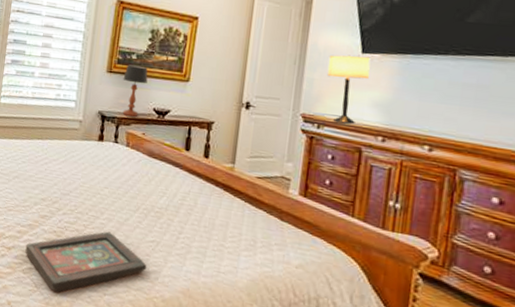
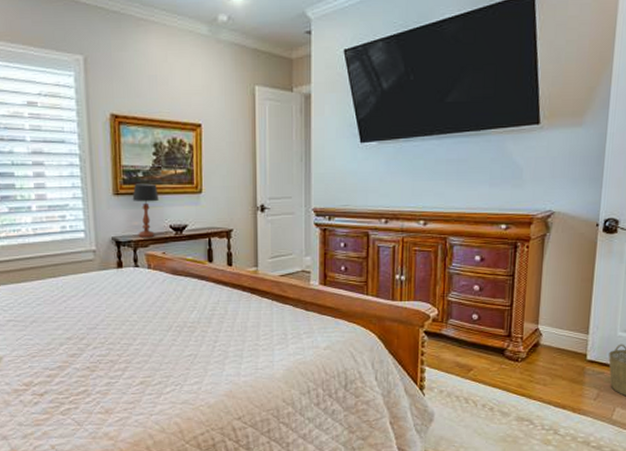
religious icon: present [25,231,147,293] -> none [59,355,189,425]
table lamp: present [326,55,371,125] -> none [331,145,369,212]

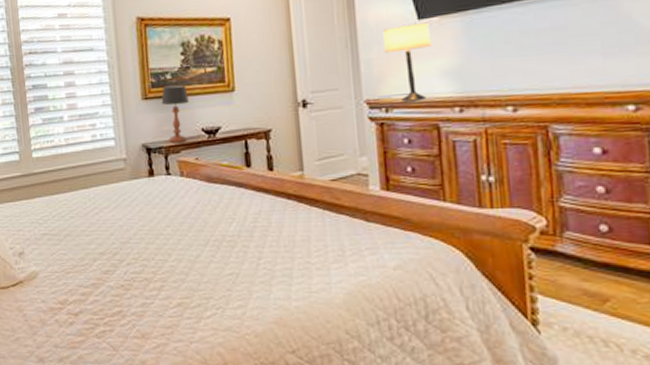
table lamp: none [331,145,369,212] -> present [382,22,431,102]

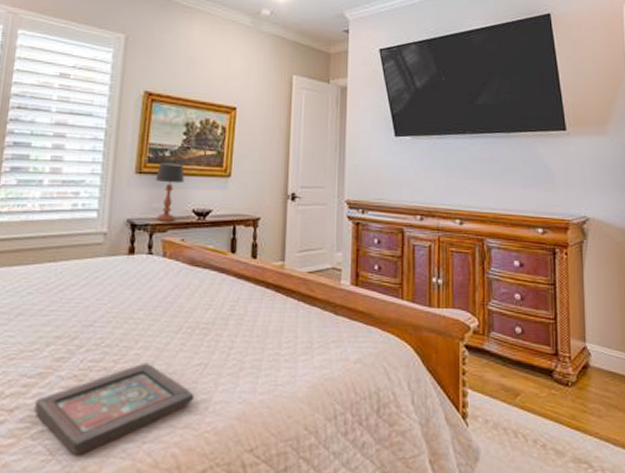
religious icon: none [94,273,231,352] -> present [34,363,195,456]
table lamp: present [382,22,431,102] -> none [366,138,403,206]

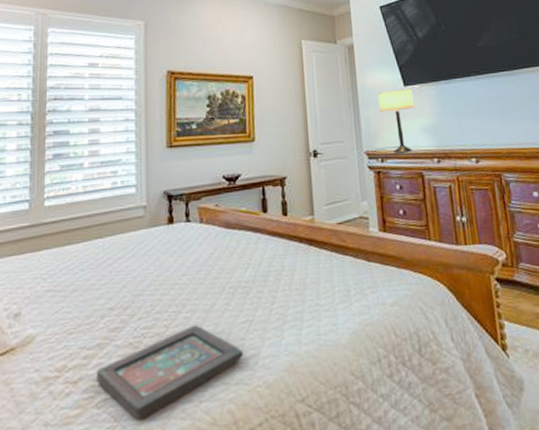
table lamp: present [155,163,185,223] -> none [185,134,212,191]
table lamp: none [366,138,403,206] -> present [377,88,414,153]

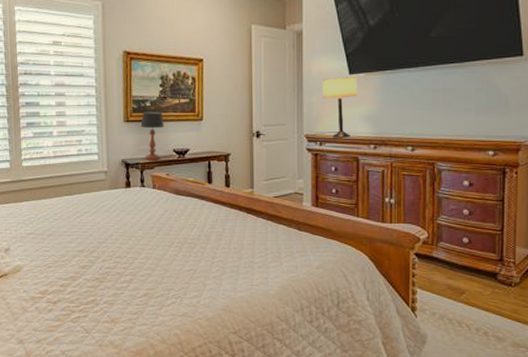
religious icon: present [96,325,244,420] -> none [71,269,188,334]
table lamp: none [185,134,212,191] -> present [140,111,164,161]

